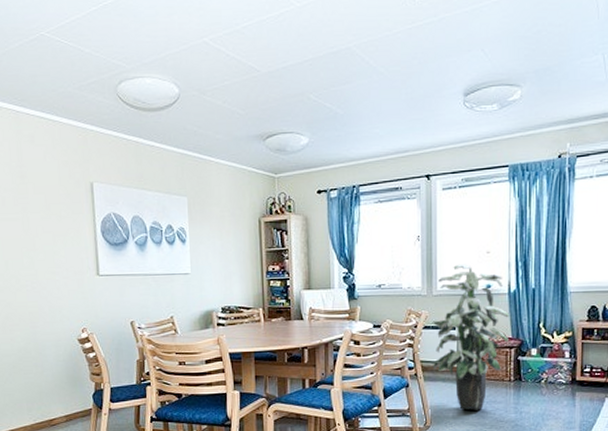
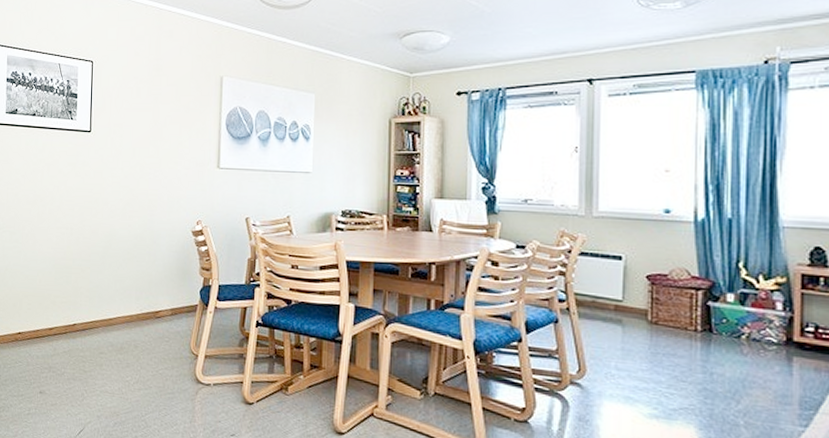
indoor plant: present [432,264,509,411] -> none [590,182,695,363]

